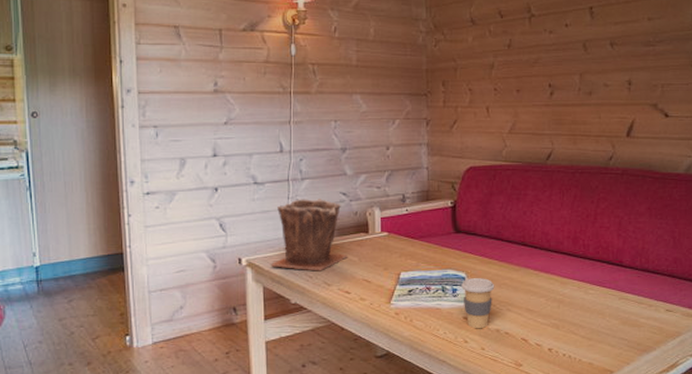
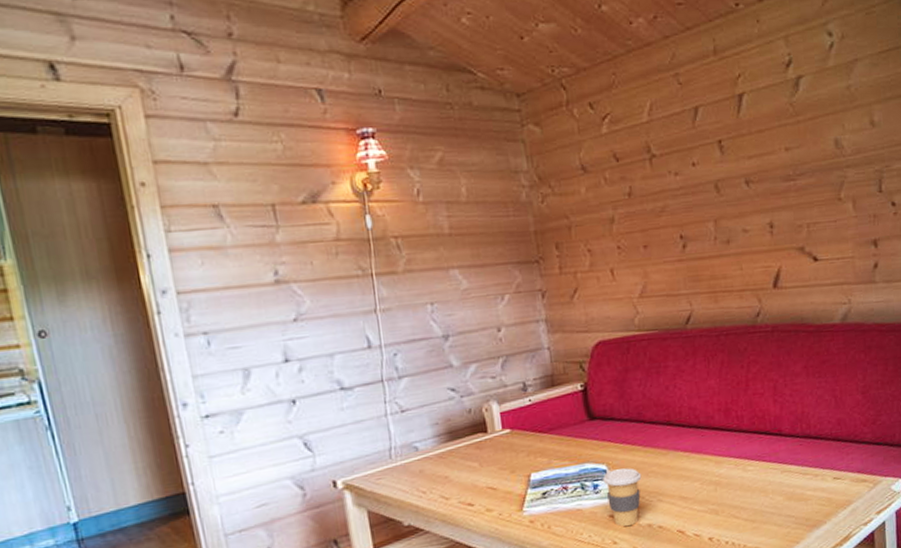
plant pot: present [270,197,349,271] -> none [372,397,467,487]

